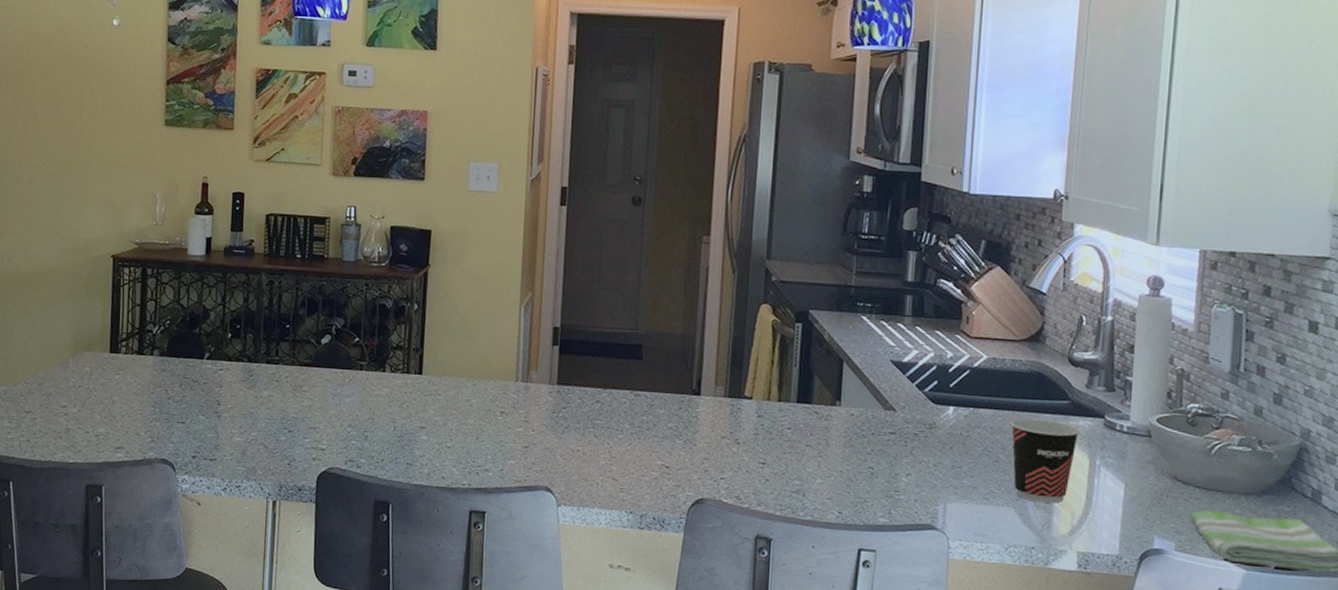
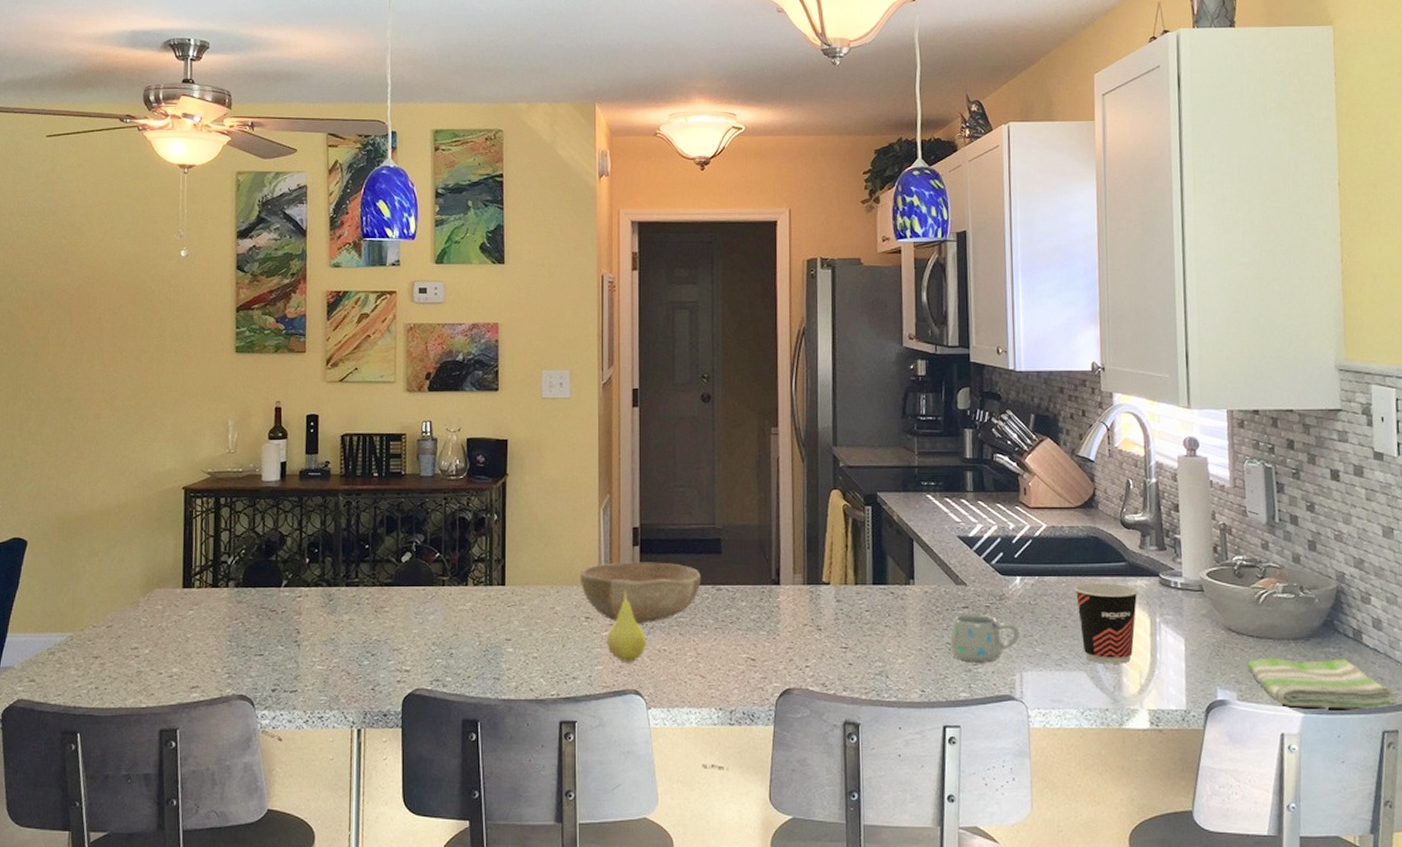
bowl: none [497,360,620,424] -> present [579,562,701,625]
fruit: none [521,387,559,459] -> present [607,589,645,662]
mug: none [873,439,948,490] -> present [950,614,1020,662]

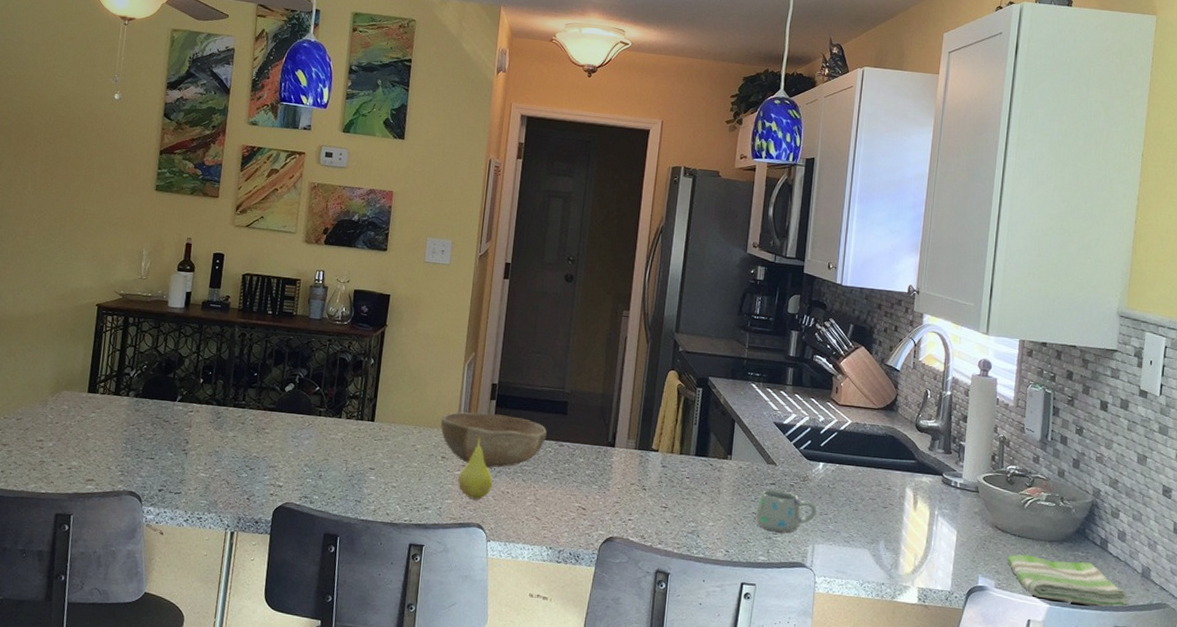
cup: present [1074,583,1138,664] -> none [868,474,923,547]

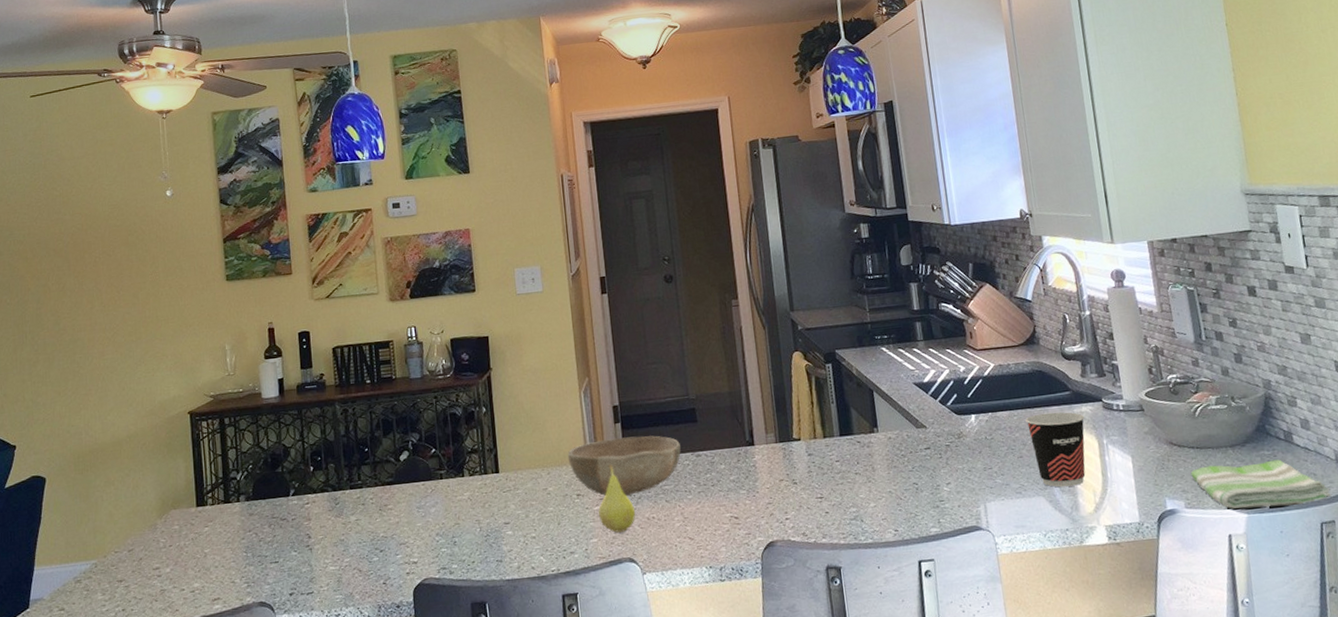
mug: present [755,489,817,533] -> none [916,453,981,499]
cup: none [868,474,923,547] -> present [1025,412,1086,488]

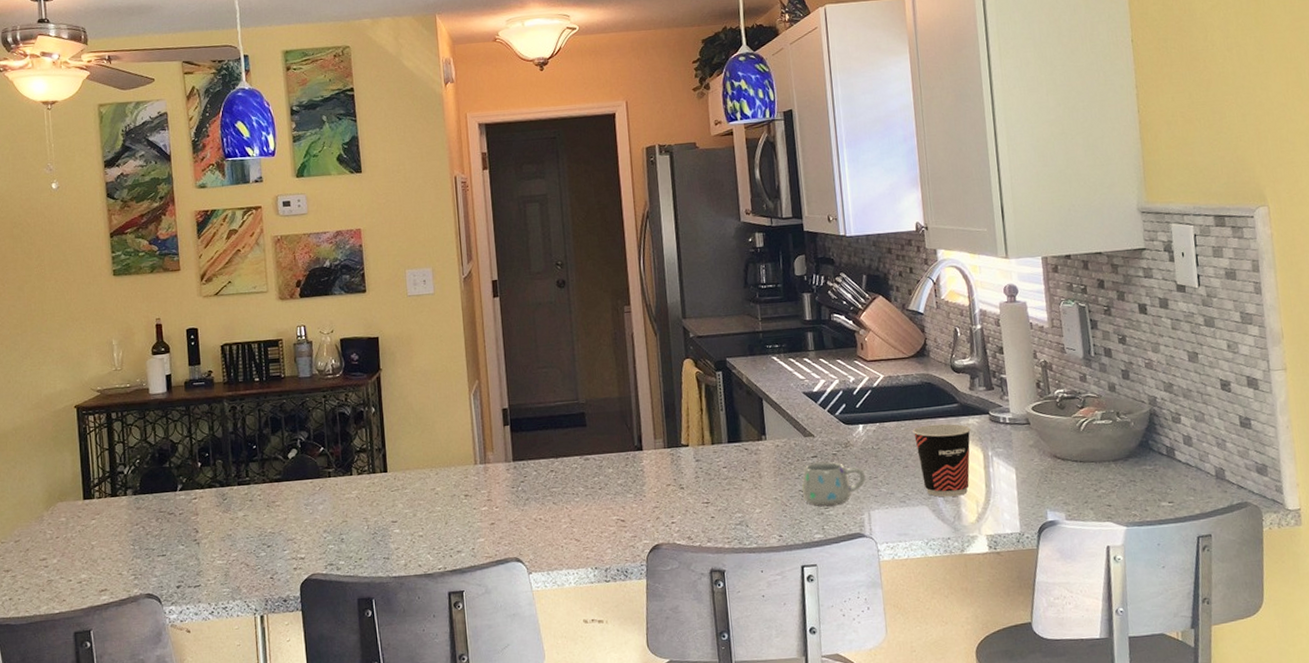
bowl: present [567,435,681,497] -> none [456,438,570,498]
fruit: present [598,464,635,533] -> none [486,466,522,533]
mug: none [916,453,981,499] -> present [802,461,866,506]
dish towel: present [1190,459,1331,509] -> none [1073,474,1209,522]

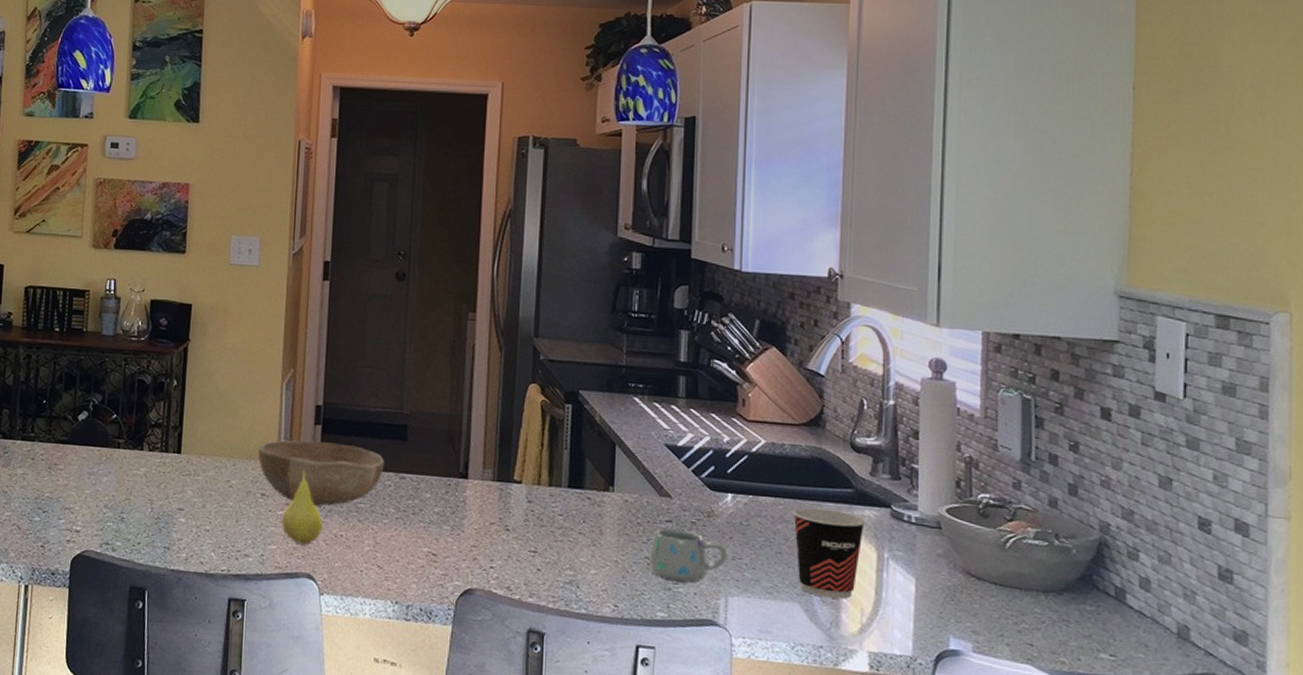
bowl: none [456,438,570,498] -> present [257,440,384,507]
fruit: none [486,466,522,533] -> present [282,468,322,545]

